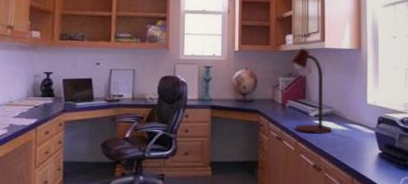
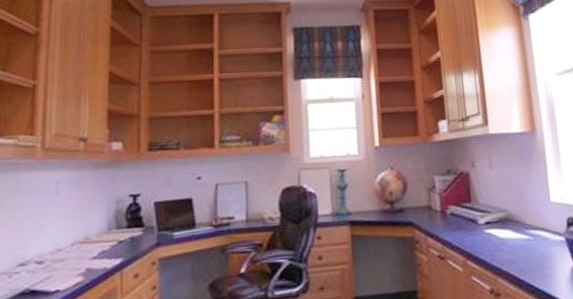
desk lamp: present [291,48,332,135] -> none [447,136,509,248]

